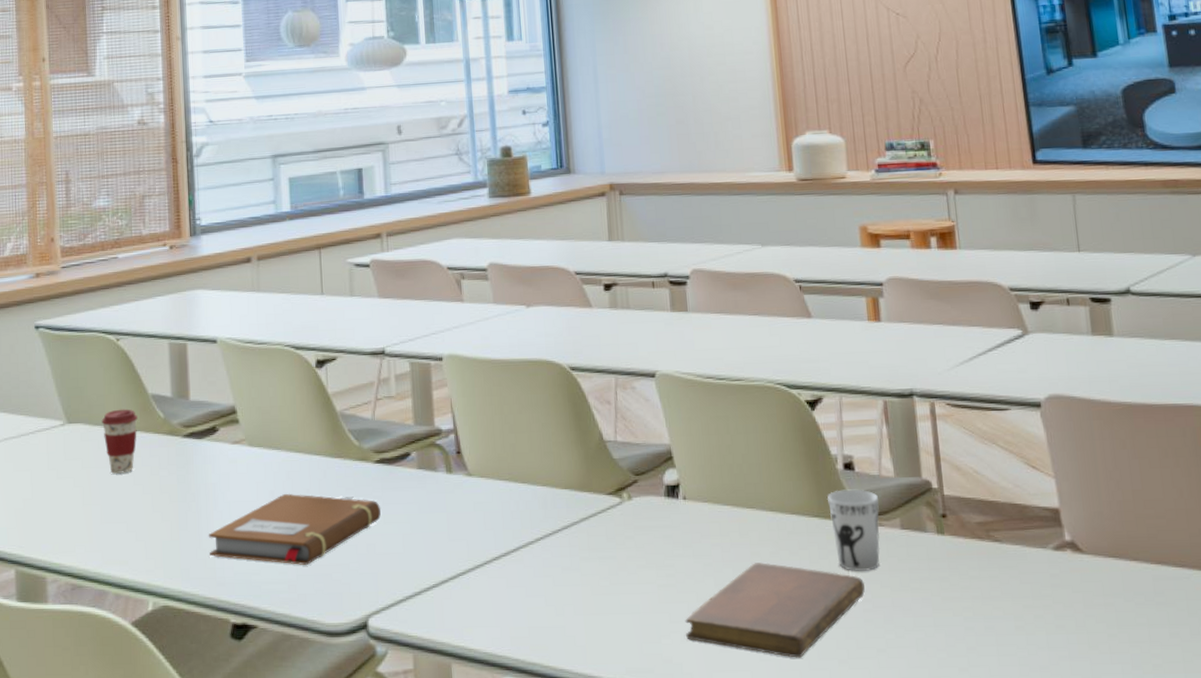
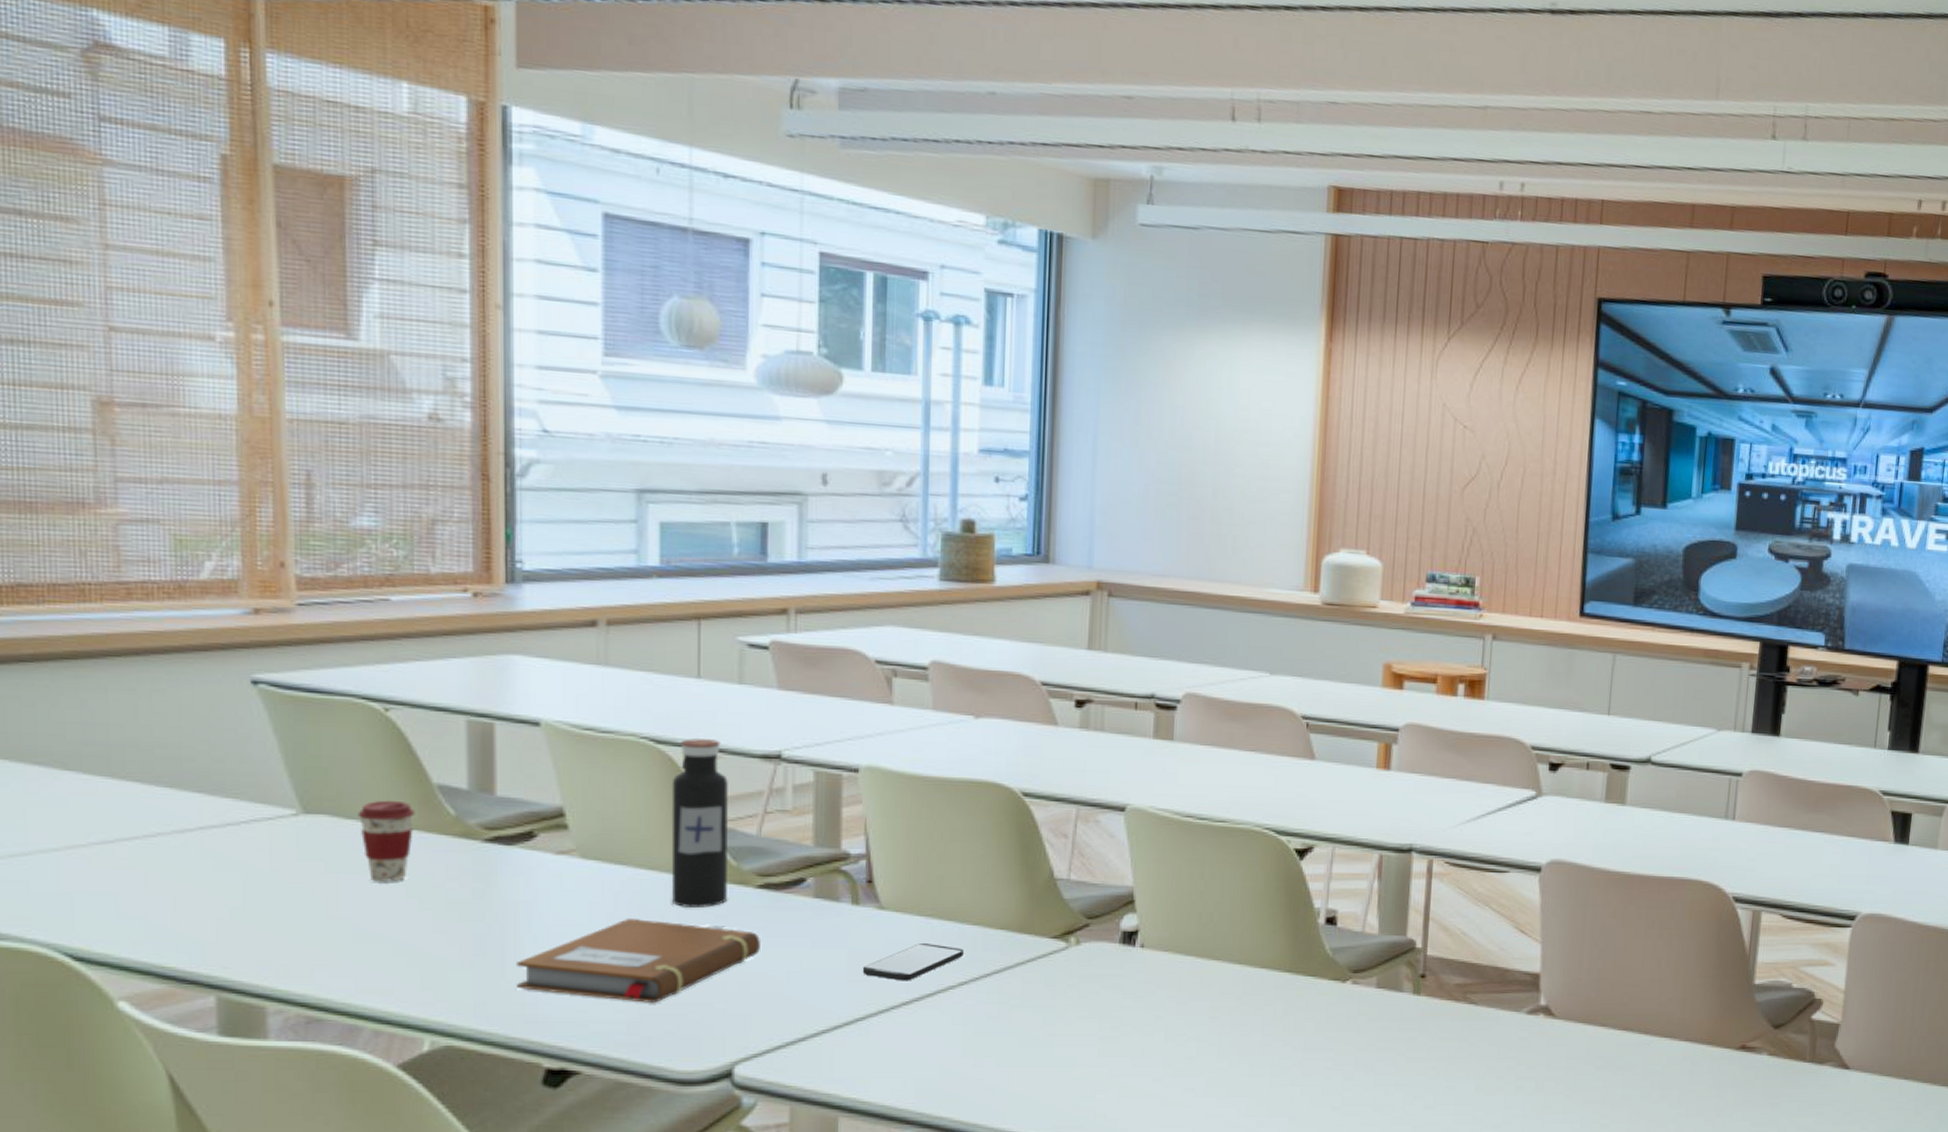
water bottle: none [308,342,354,482] -> present [671,737,728,908]
smartphone: none [459,504,538,539] -> present [862,944,964,981]
notebook: present [685,562,865,658] -> none [1125,1017,1330,1115]
cup: present [827,489,880,571] -> none [1302,945,1358,1029]

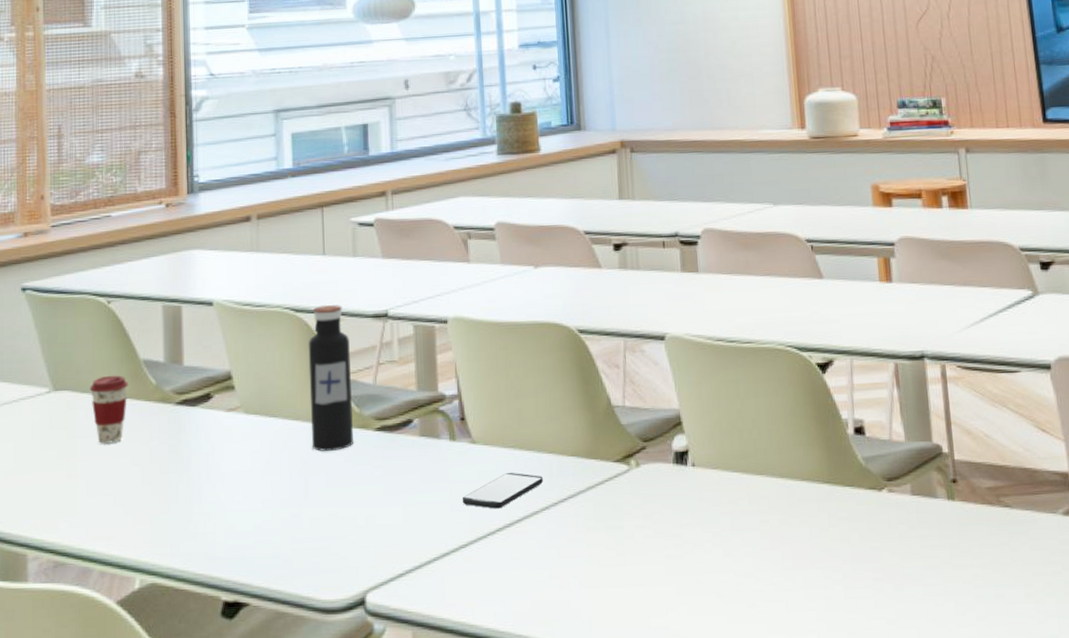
notebook: present [517,918,760,1003] -> none [201,463,381,539]

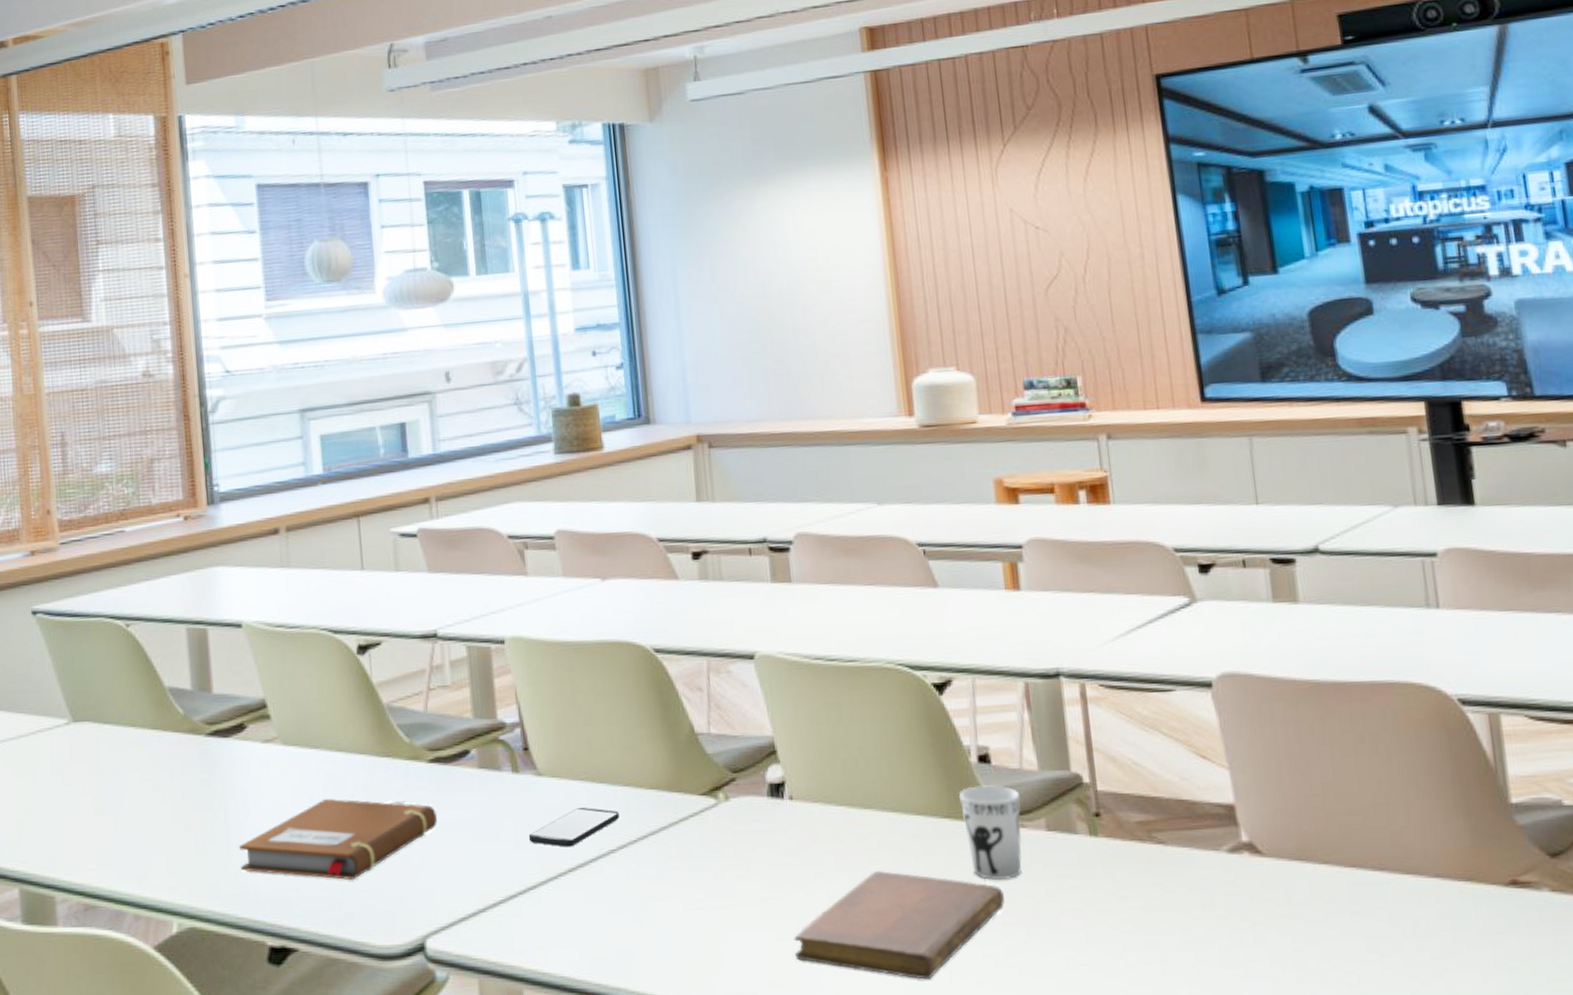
coffee cup: present [89,375,128,444] -> none [112,704,153,778]
notebook: none [201,463,381,539] -> present [239,798,437,880]
water bottle: present [308,304,353,451] -> none [349,624,404,785]
notebook: none [693,531,875,630] -> present [793,871,1005,980]
cup: none [837,454,891,539] -> present [958,785,1022,880]

